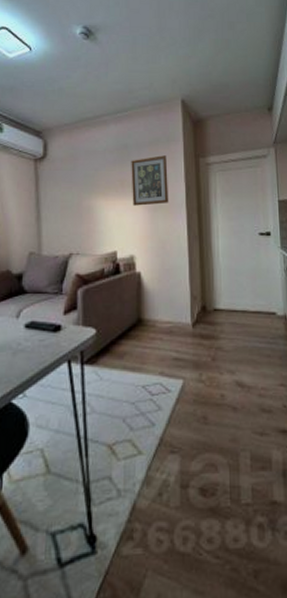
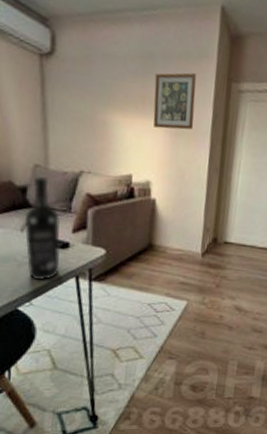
wine bottle: none [19,263,53,369] -> present [24,176,61,281]

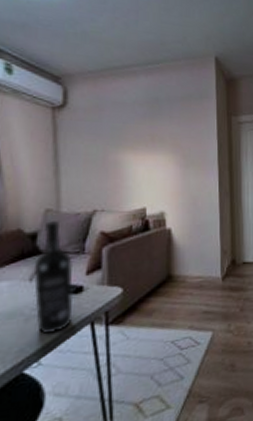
wall art: present [153,72,196,130] -> none [162,111,201,162]

